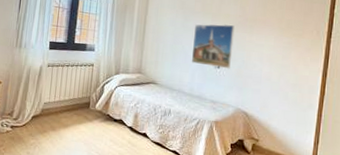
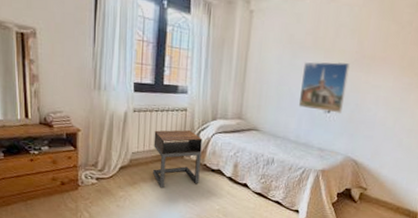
nightstand: none [61,82,107,137] -> present [152,130,203,188]

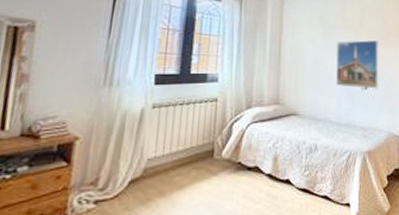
nightstand: present [152,130,203,188] -> none [173,124,236,202]

